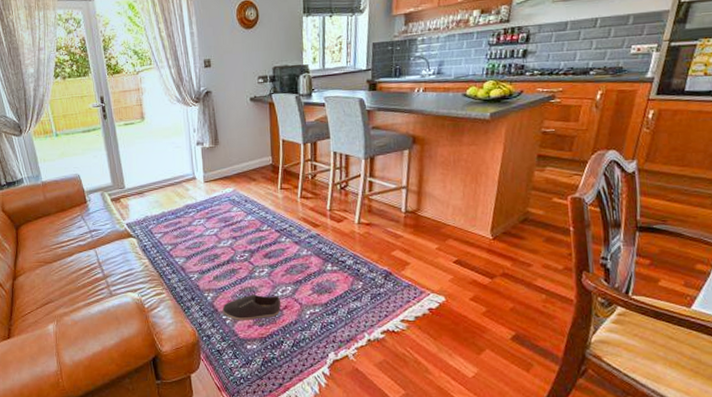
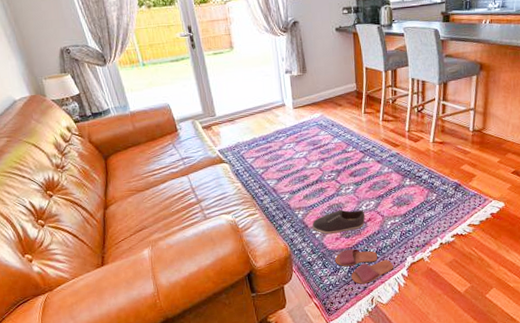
slippers: none [246,339,314,380] -> present [334,249,394,284]

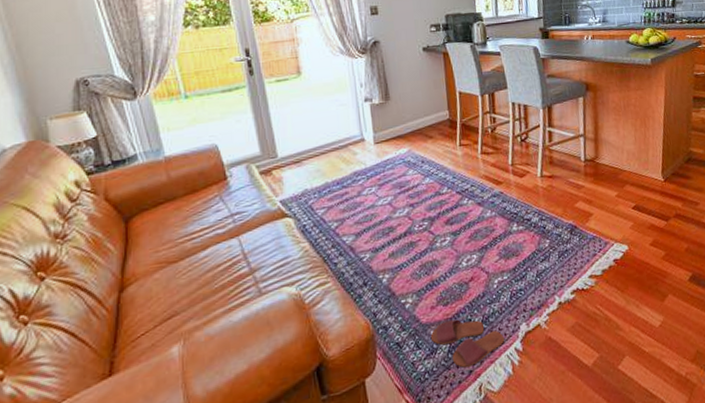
shoe: present [312,209,366,235] -> none [400,267,467,303]

